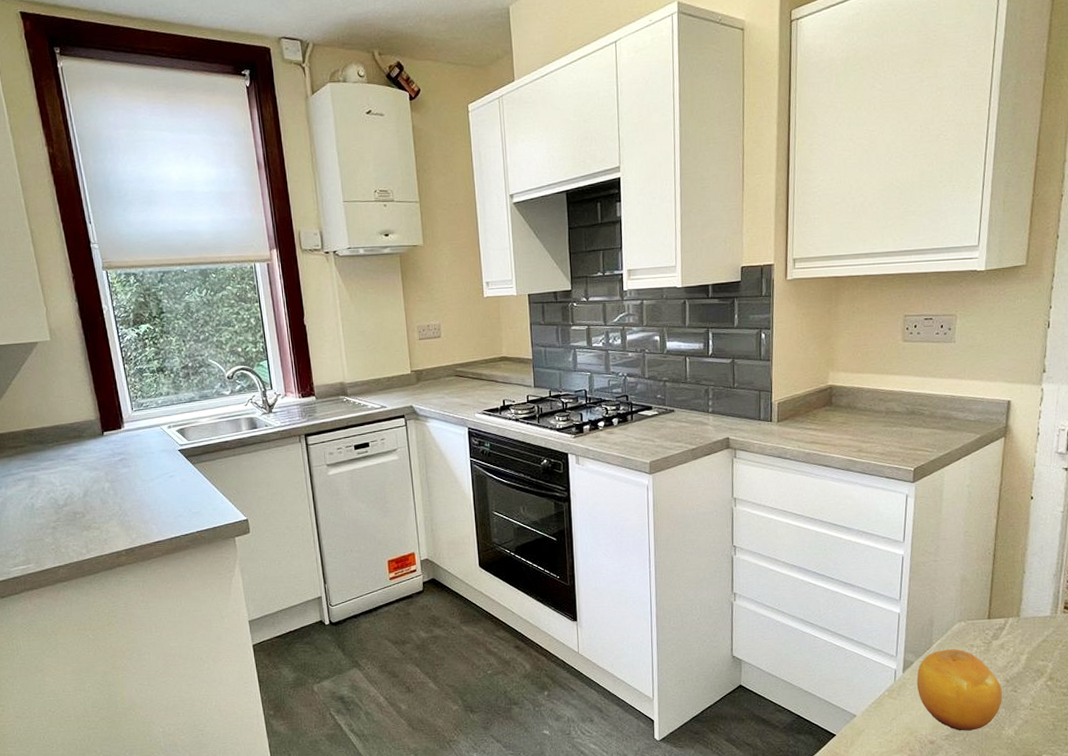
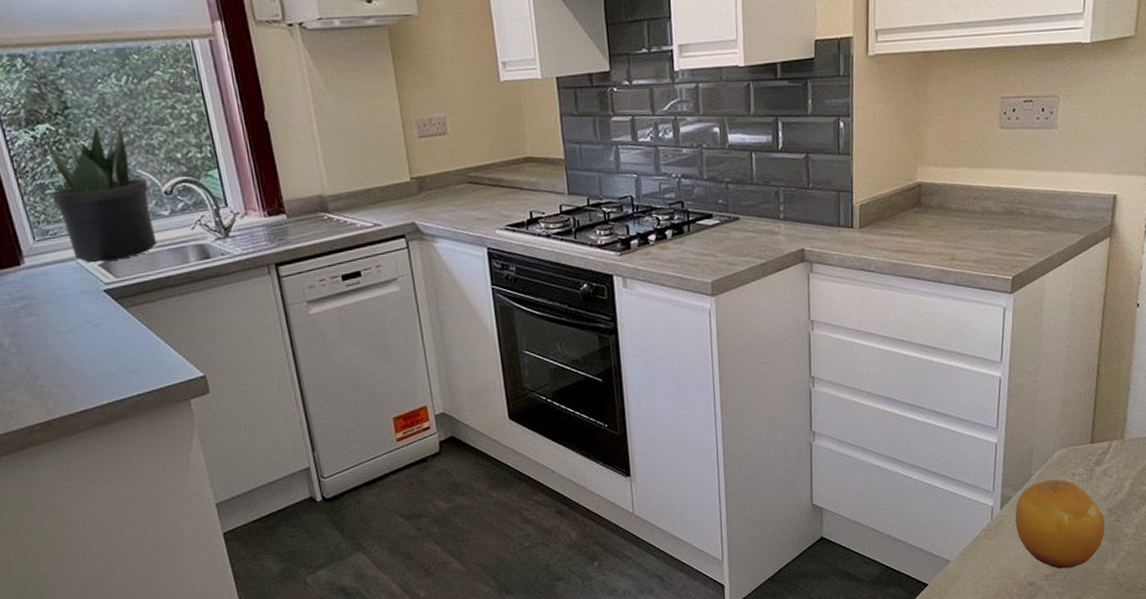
planter: none [140,325,219,428] -> present [36,124,157,262]

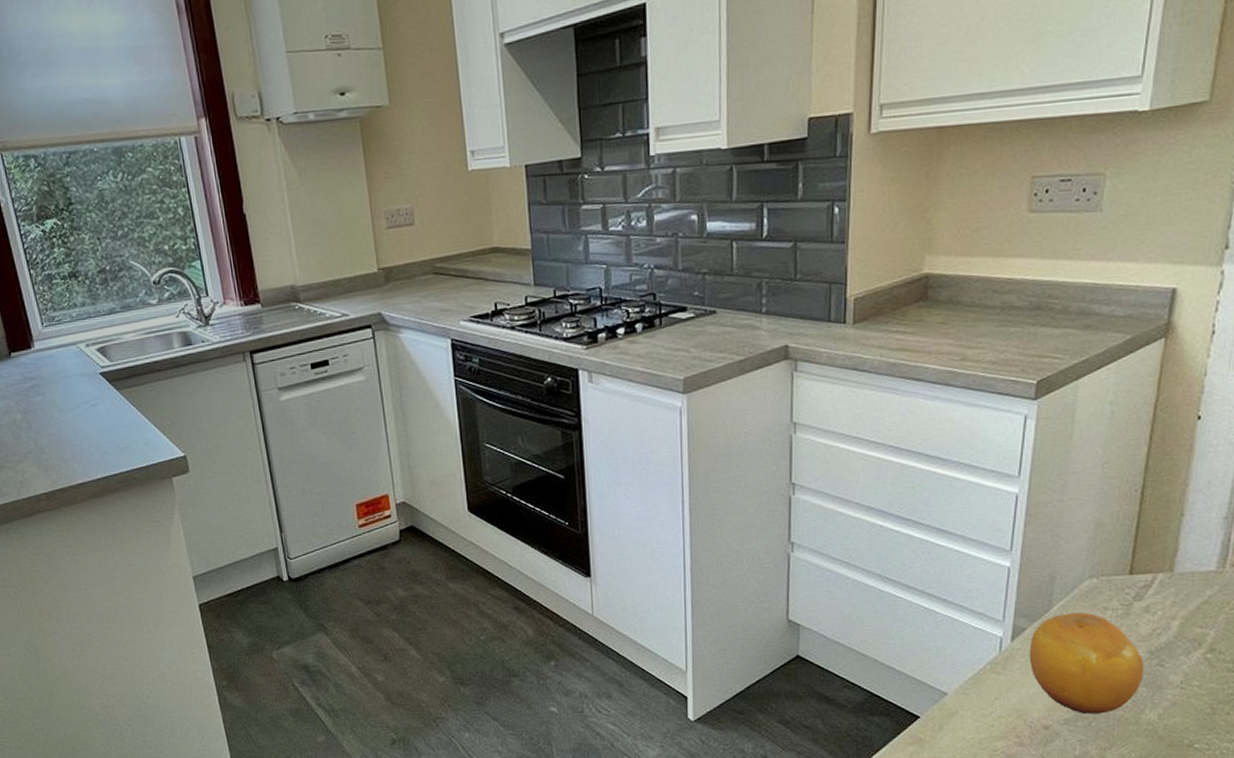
planter: present [36,124,157,262] -> none [46,218,146,347]

